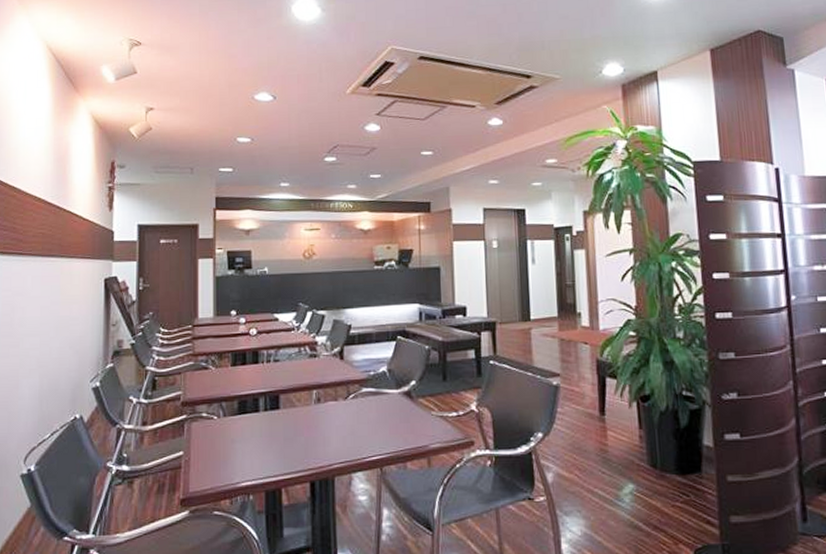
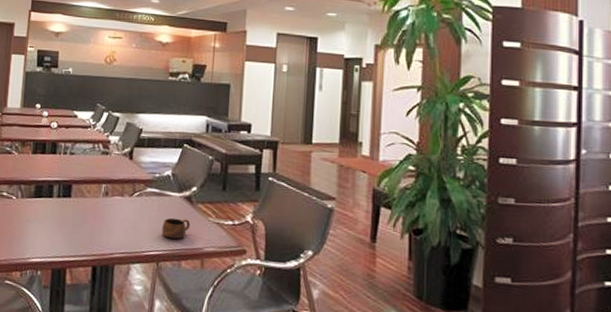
cup: none [382,416,413,439] -> present [162,217,191,239]

